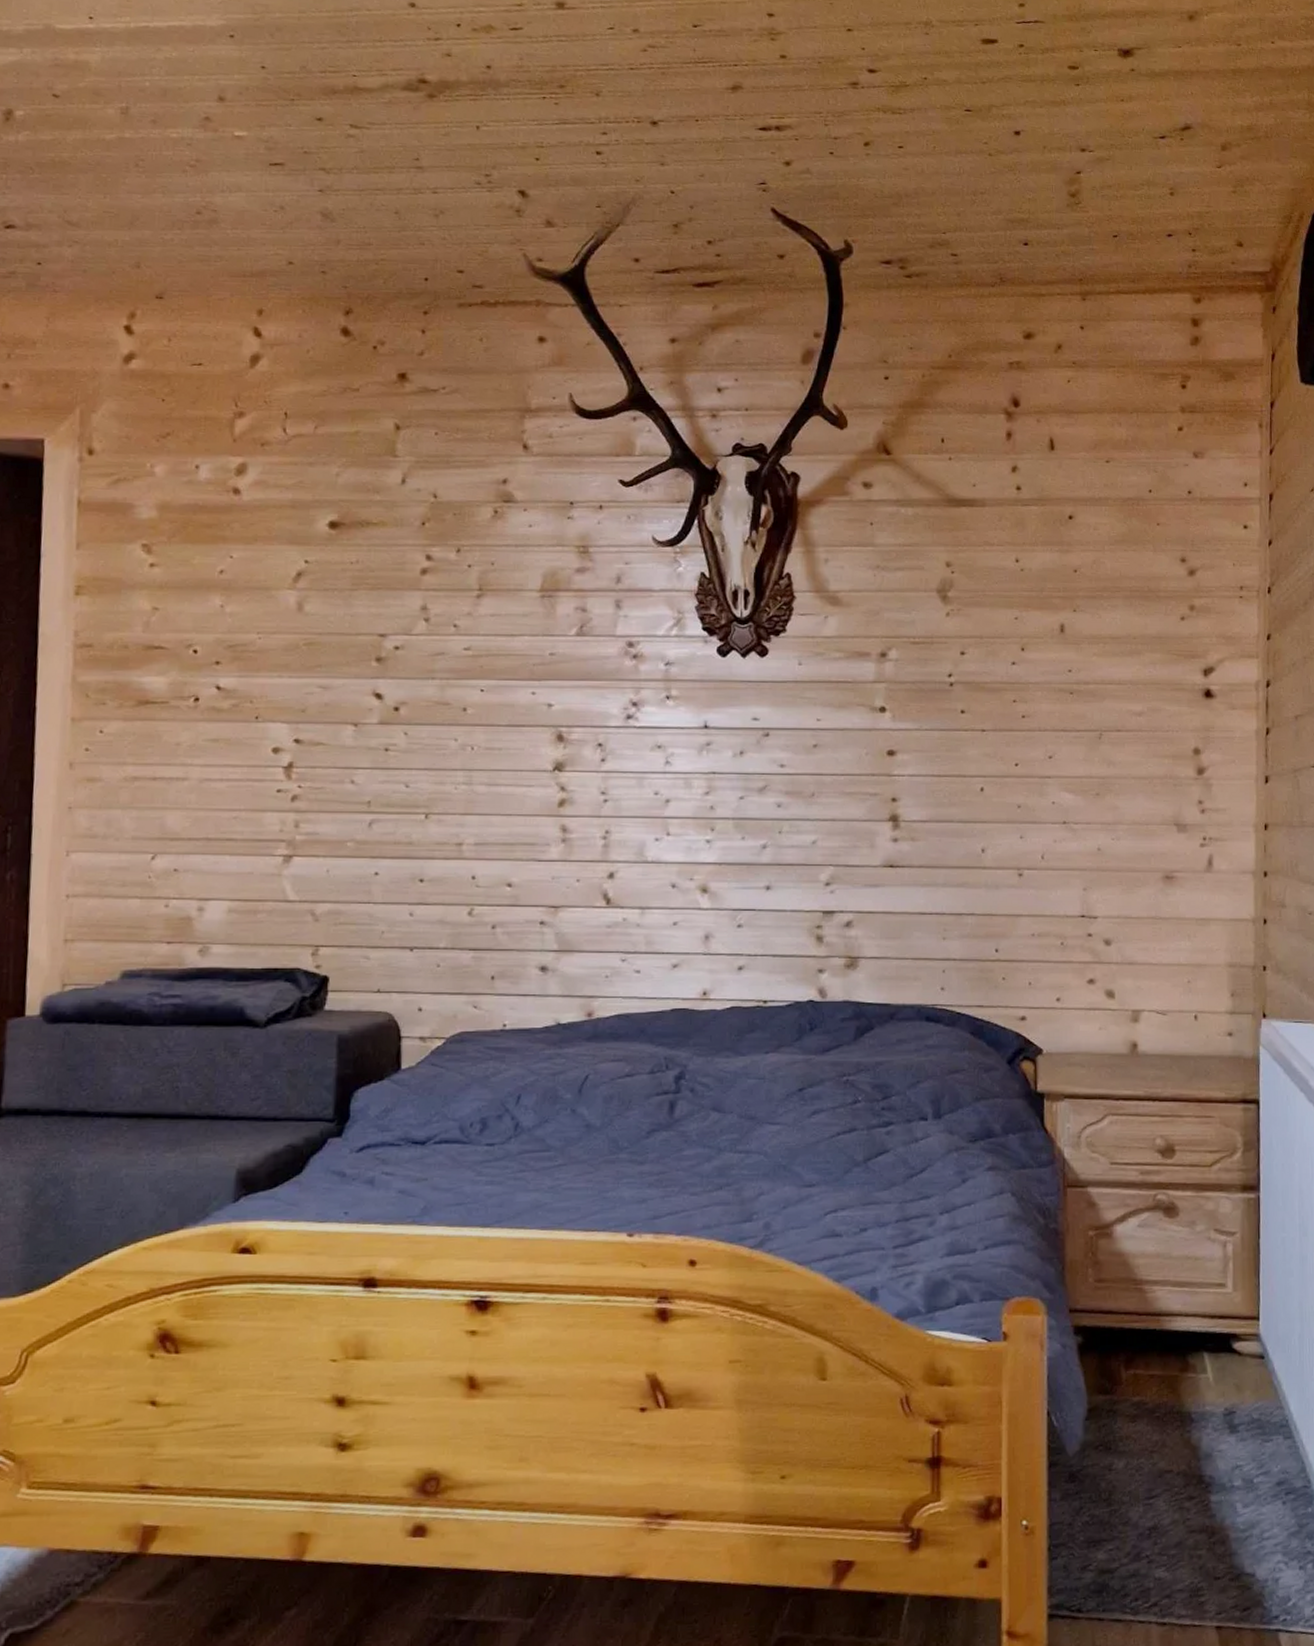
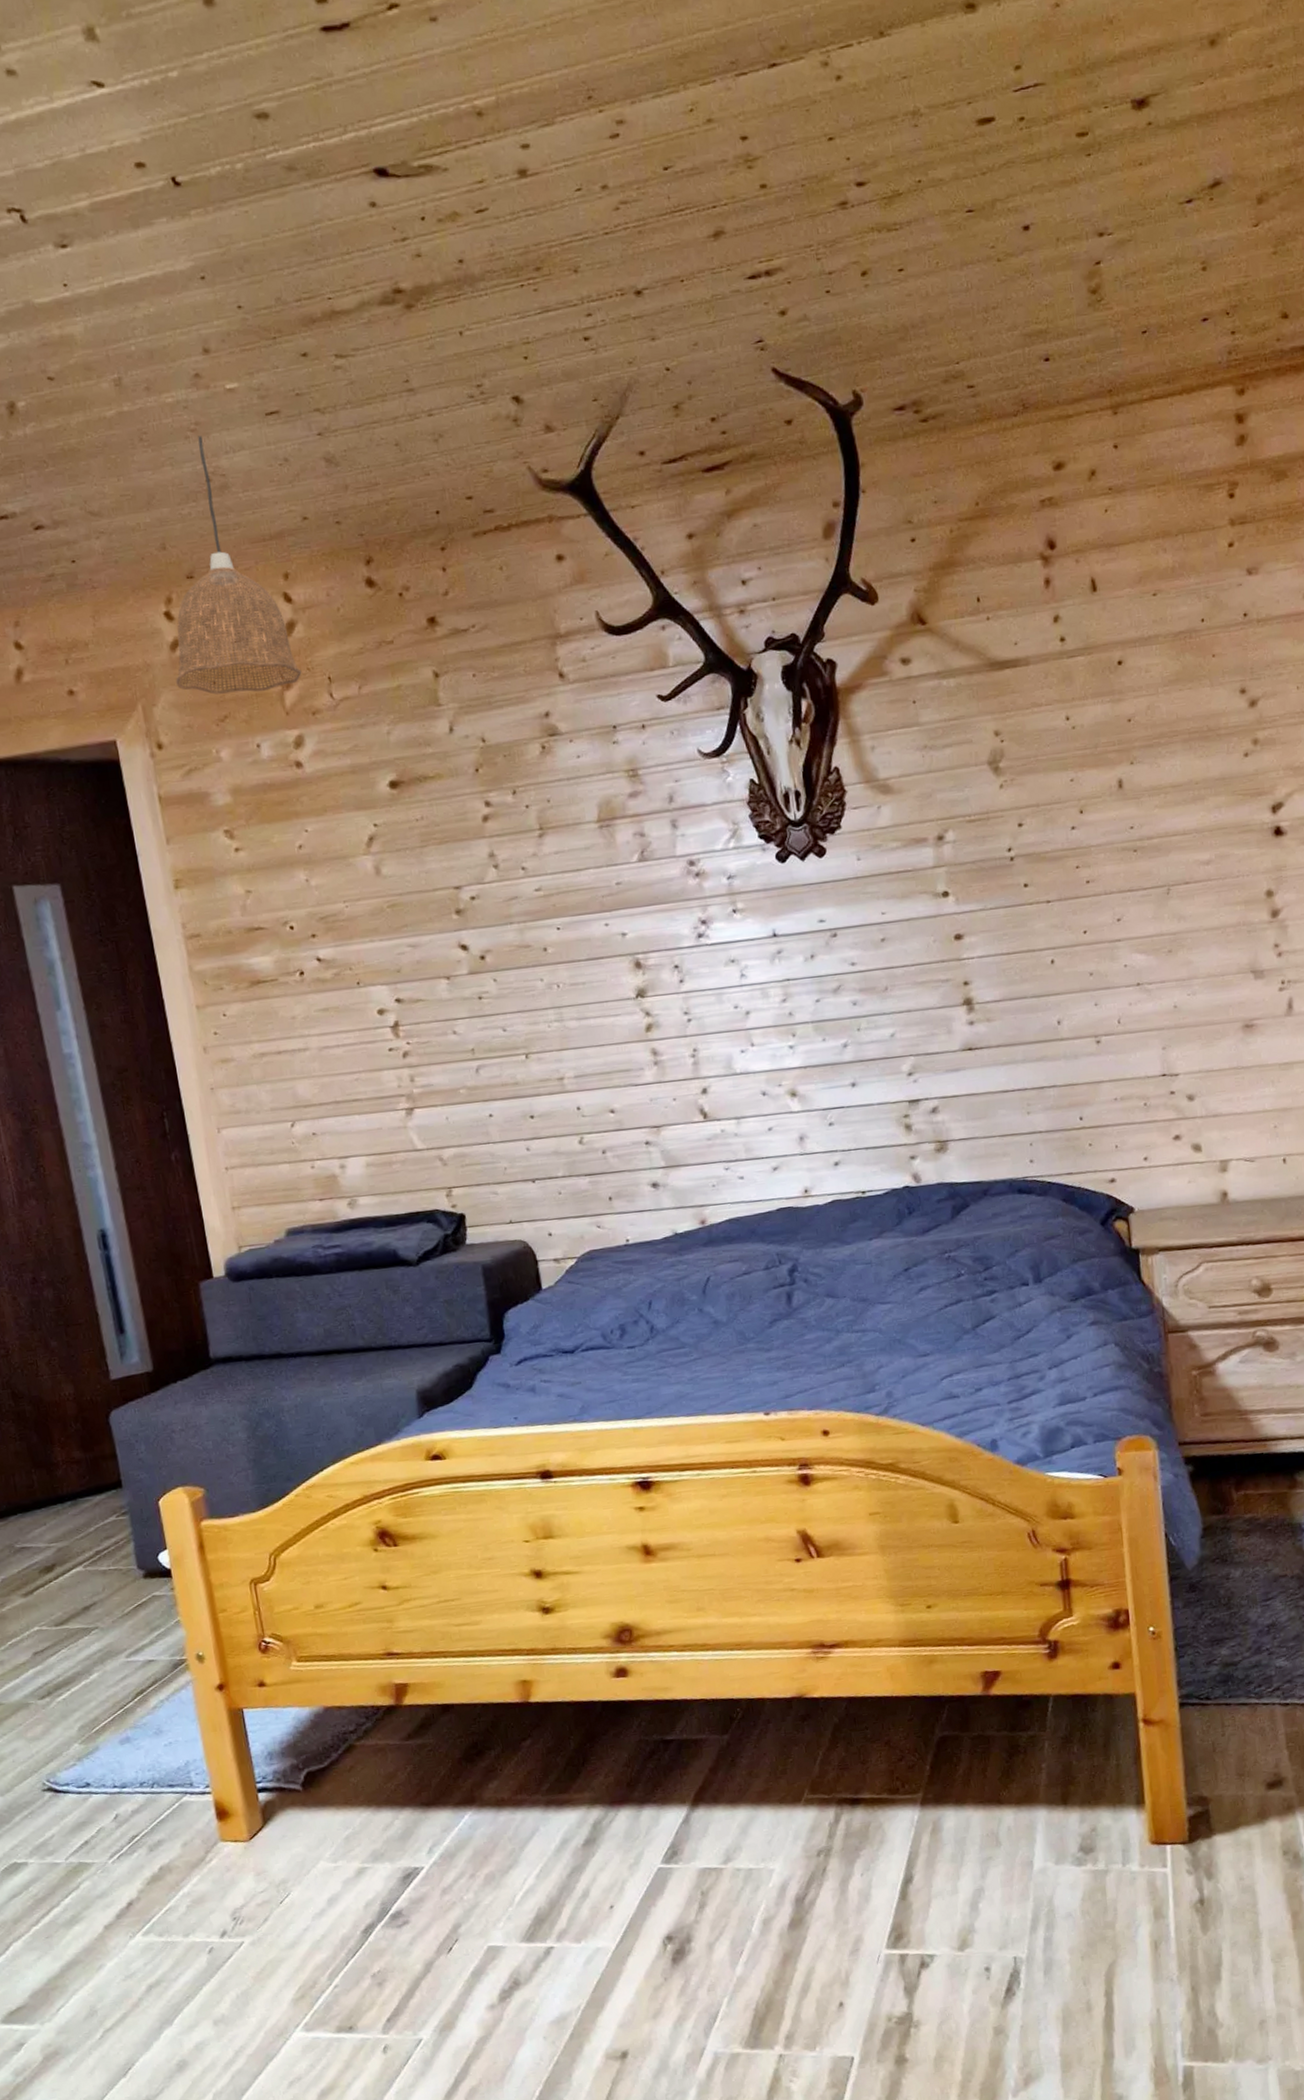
pendant lamp: none [122,172,258,416] -> present [176,435,302,695]

